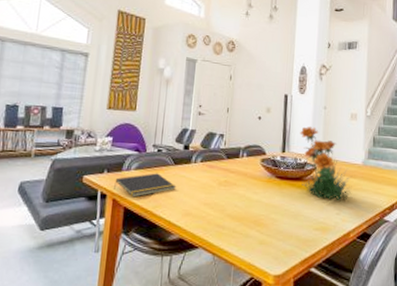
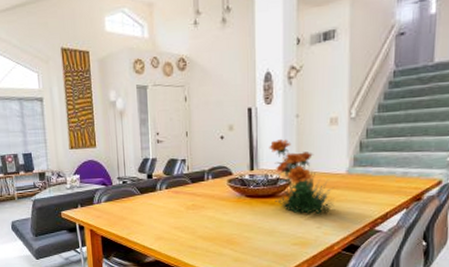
notepad: present [114,173,176,198] -> none [89,203,146,227]

